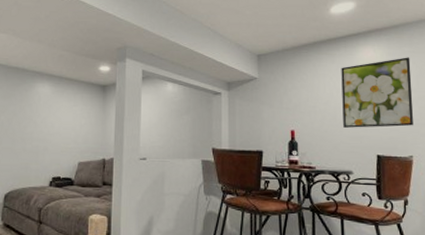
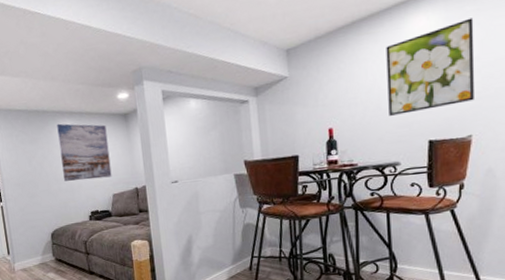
wall art: none [31,83,83,144] -> present [57,123,112,181]

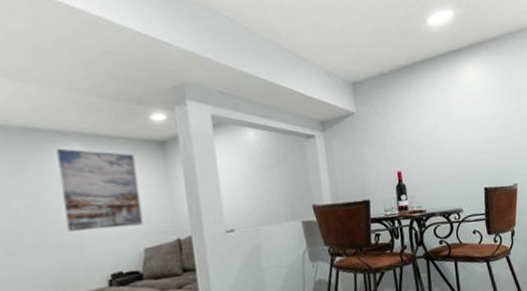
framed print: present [386,17,475,116] -> none [443,74,516,162]

